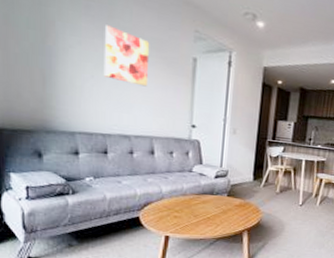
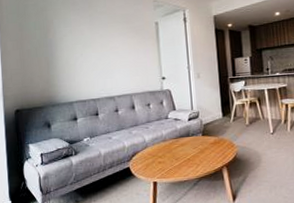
wall art: present [103,25,150,87] -> none [87,13,123,54]

